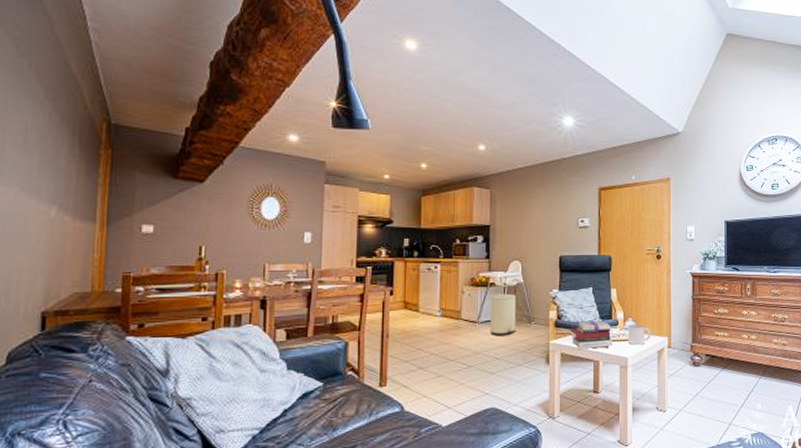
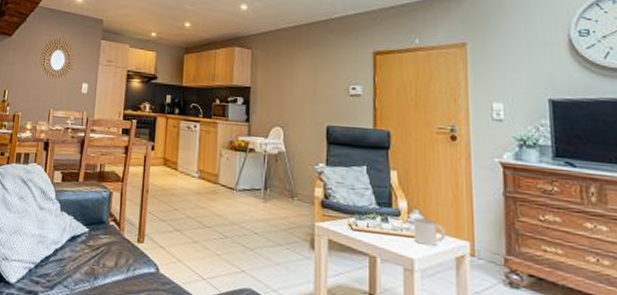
pedal bin: present [490,293,516,337] -> none [248,160,277,210]
books: present [569,321,612,349] -> none [338,205,393,243]

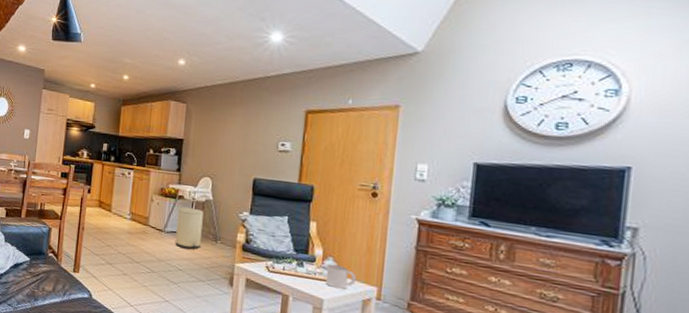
pedal bin: none [248,160,277,210] -> present [175,206,204,250]

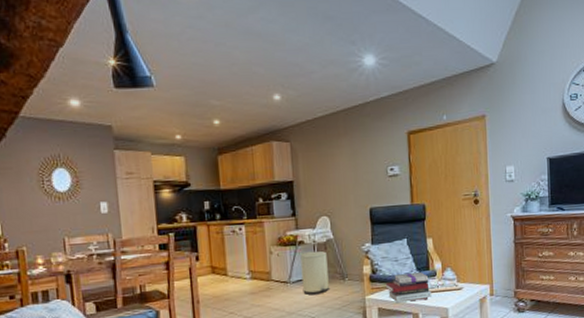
books: none [257,250,307,285] -> present [385,272,431,303]
mug: present [325,263,357,290] -> none [446,273,473,296]

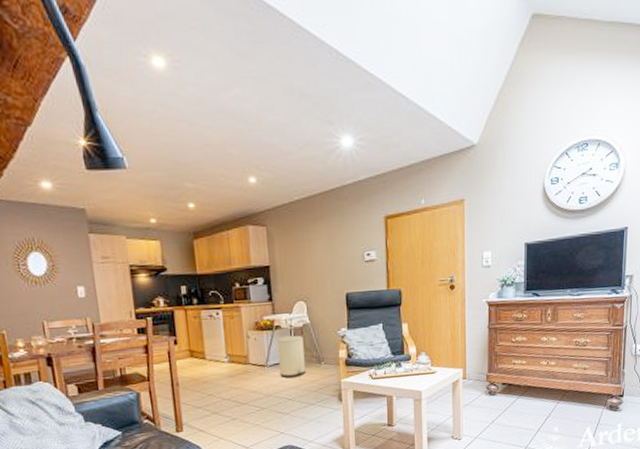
books: present [385,272,431,303] -> none [360,356,405,386]

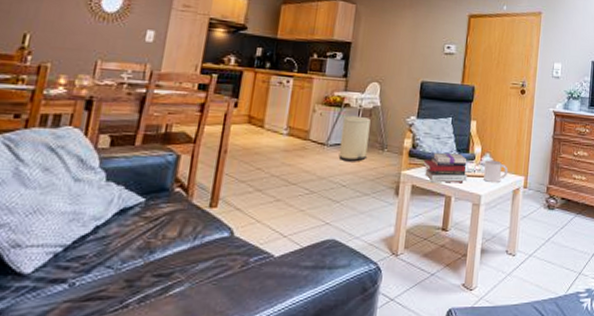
books: none [360,356,405,386] -> present [423,153,467,184]
mug: none [420,357,446,379] -> present [483,160,509,184]

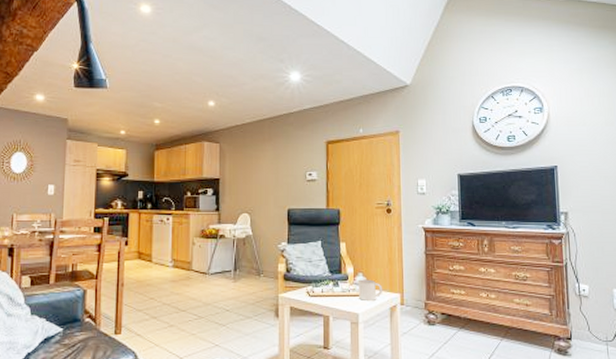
pedal bin: present [338,115,371,162] -> none [220,245,245,288]
books: present [423,153,467,184] -> none [298,275,342,304]

